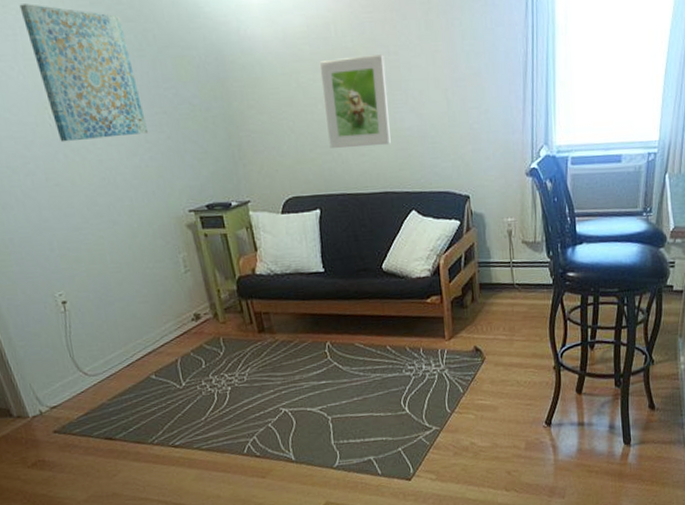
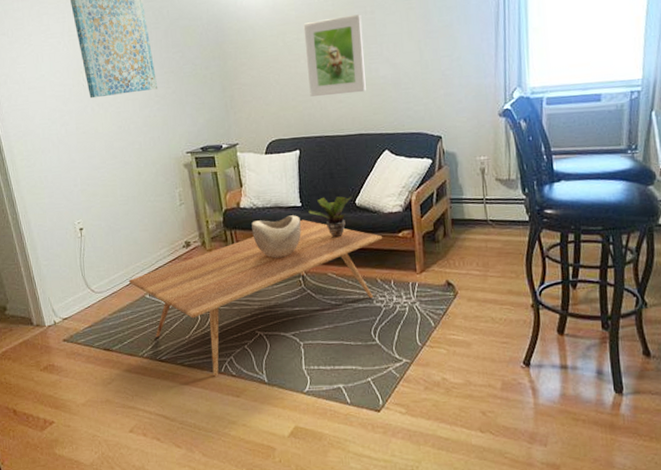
coffee table: none [128,286,411,459] -> present [128,219,383,377]
decorative bowl: none [269,282,325,330] -> present [251,215,301,259]
potted plant: none [332,260,378,306] -> present [308,196,352,238]

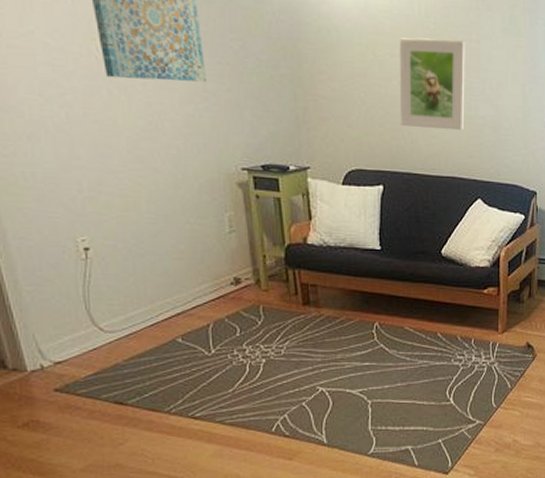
coffee table: present [128,219,383,377] -> none [153,265,467,437]
decorative bowl: present [251,215,301,259] -> none [320,259,378,306]
potted plant: present [308,196,352,238] -> none [388,243,438,289]

